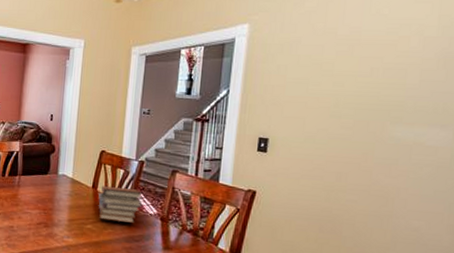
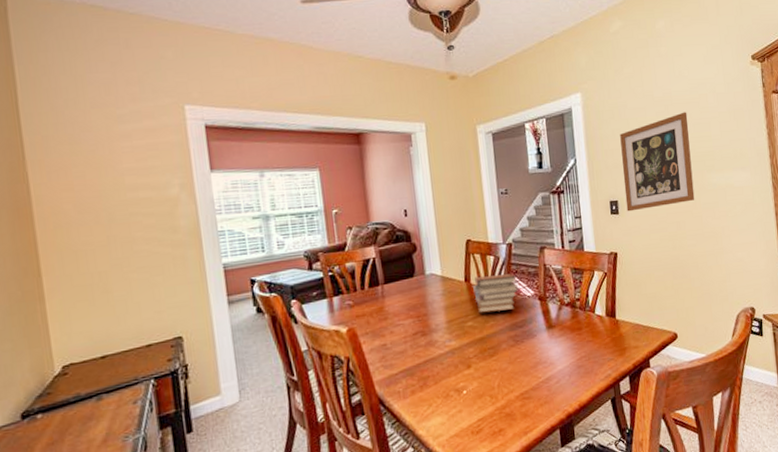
wall art: none [277,54,378,153] -> present [620,112,695,212]

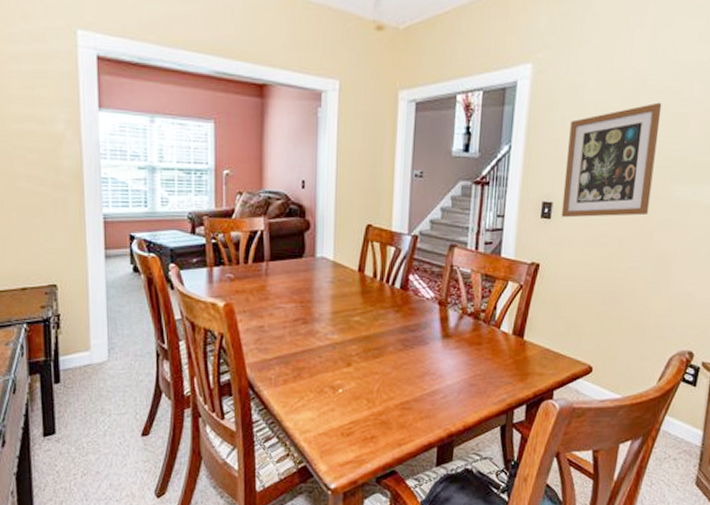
book stack: present [473,273,518,313] -> none [366,267,419,310]

